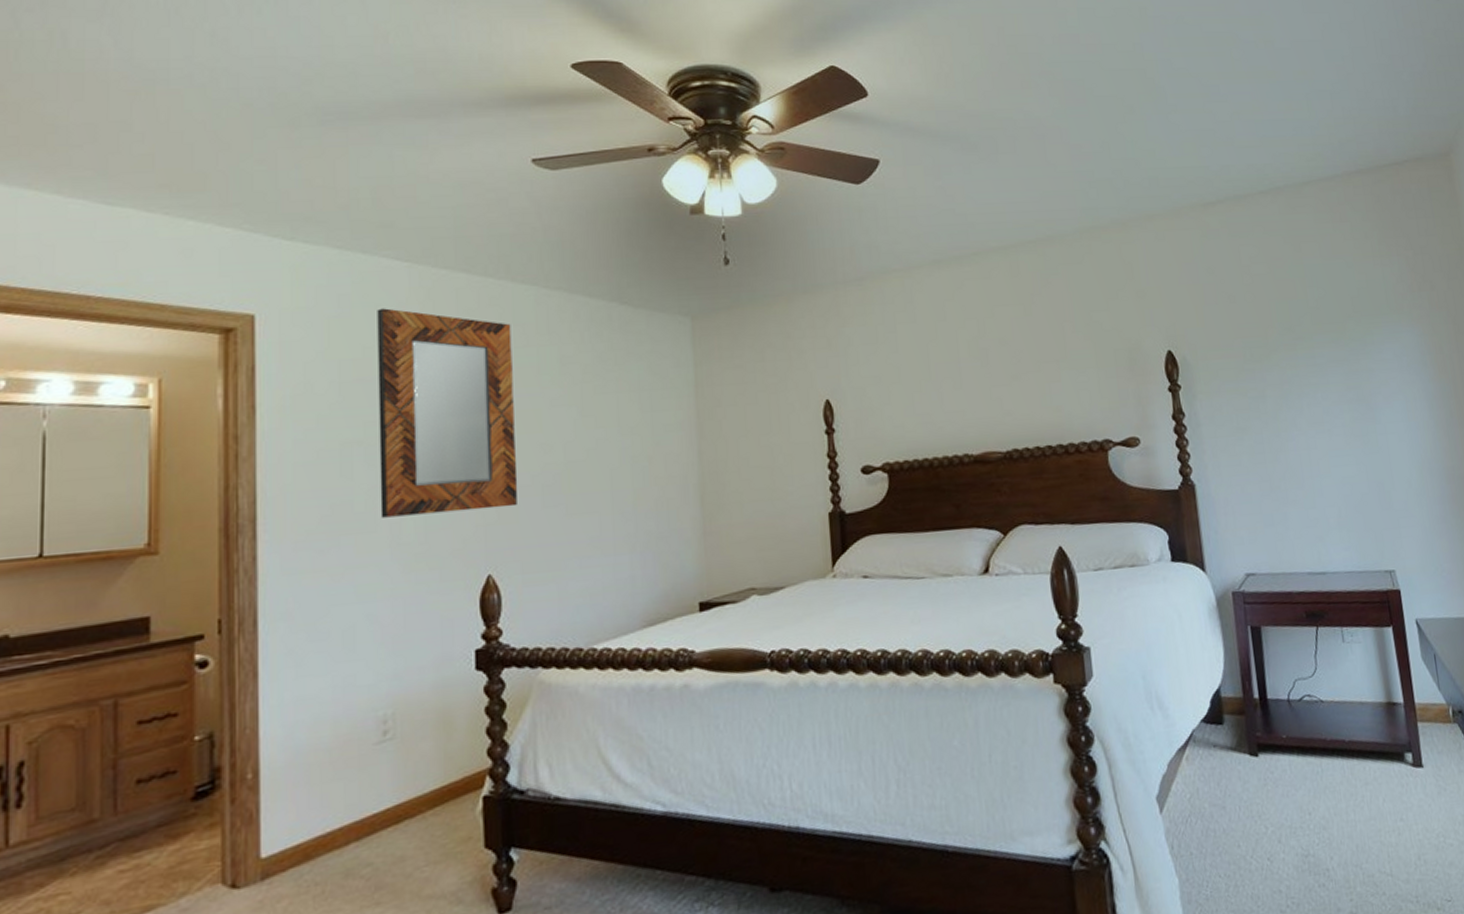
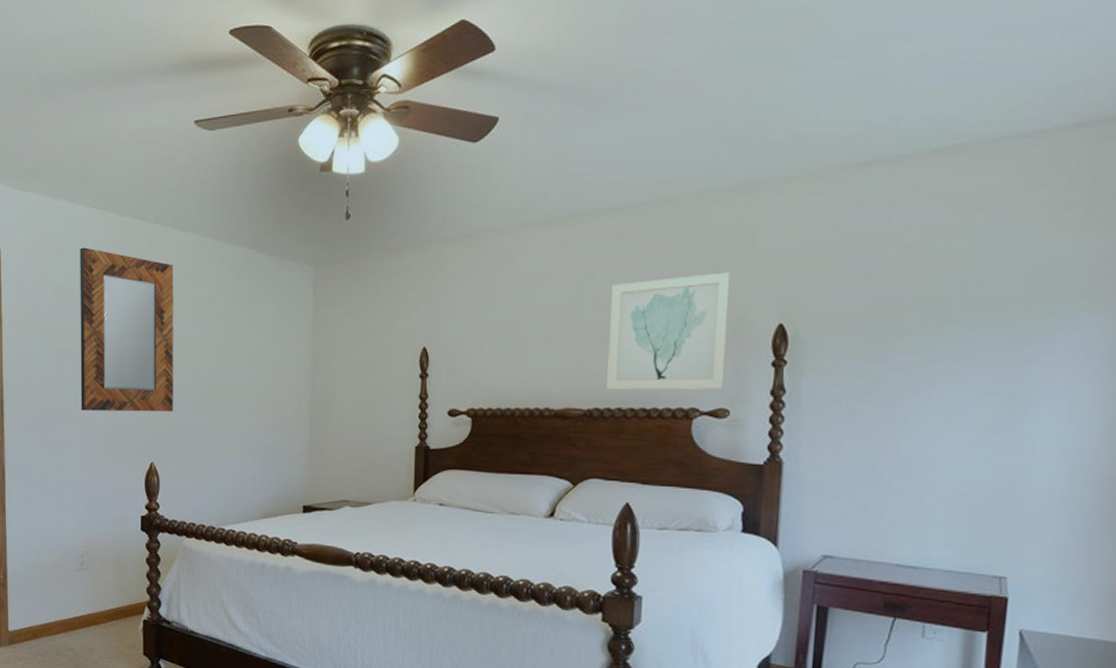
wall art: none [1012,304,1130,429] -> present [607,272,731,390]

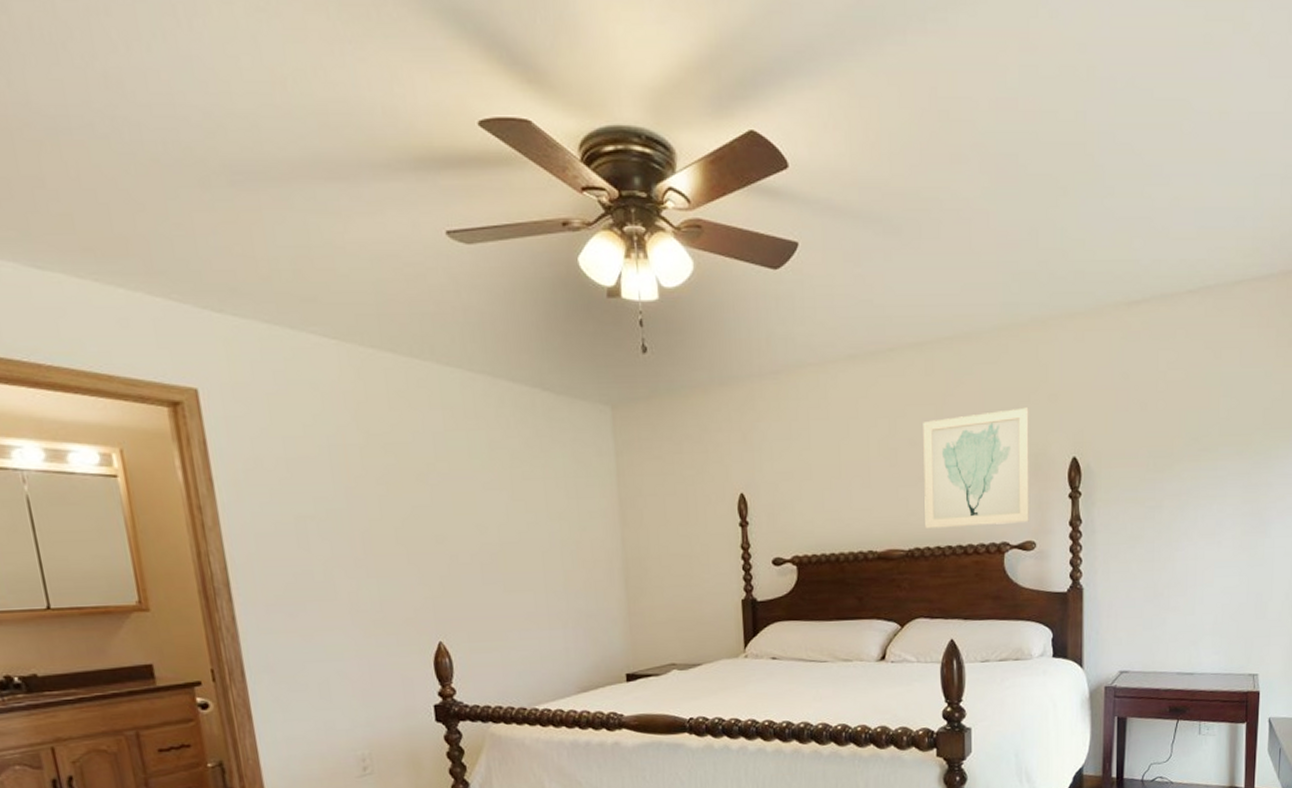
home mirror: present [80,247,174,412] -> none [312,386,460,587]

